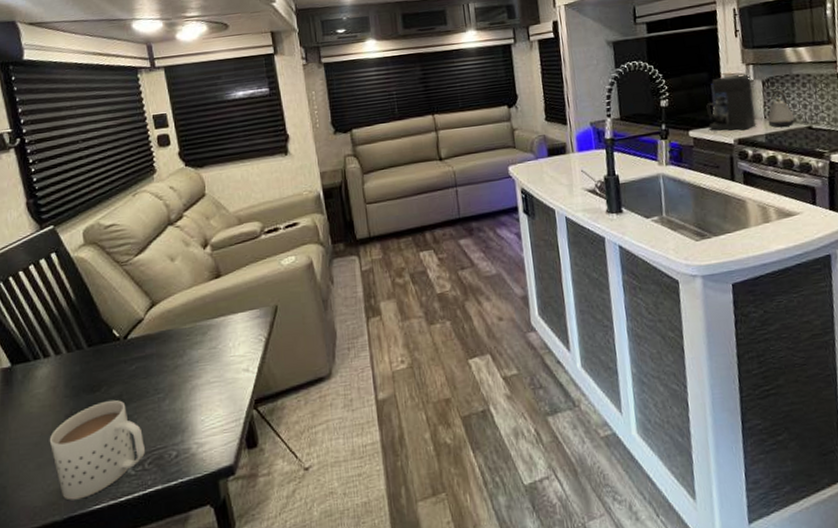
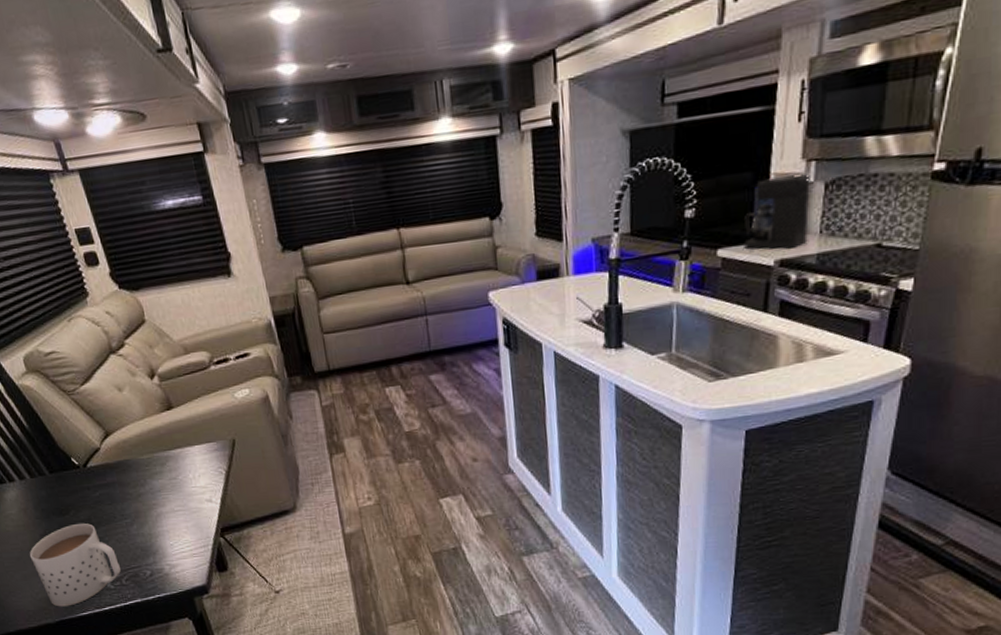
kettle: present [767,89,795,128] -> none [823,194,860,245]

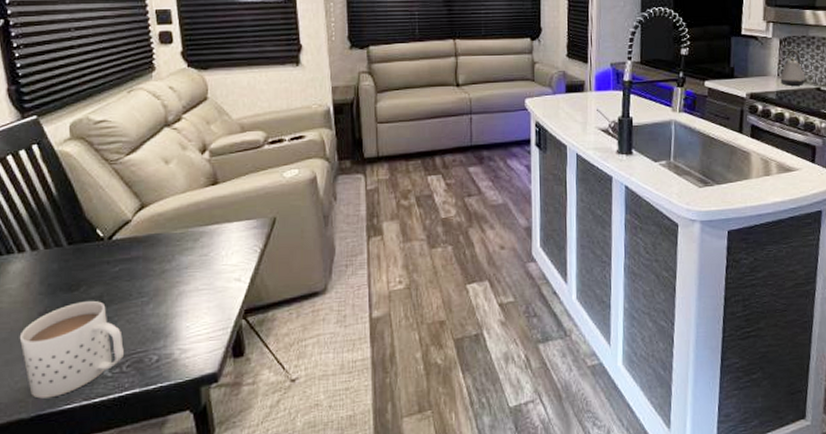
coffee maker: present [743,174,810,250] -> none [723,30,770,85]
kettle: none [823,194,860,245] -> present [780,49,806,86]

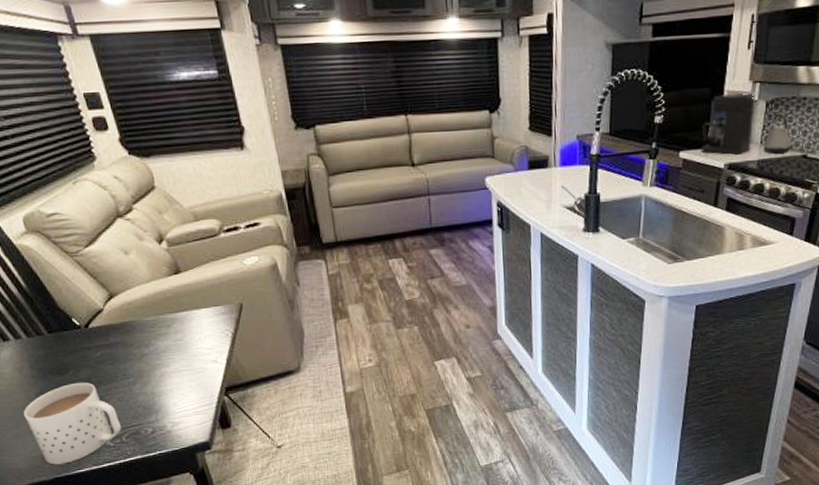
coffee maker: none [723,30,770,85] -> present [701,92,755,155]

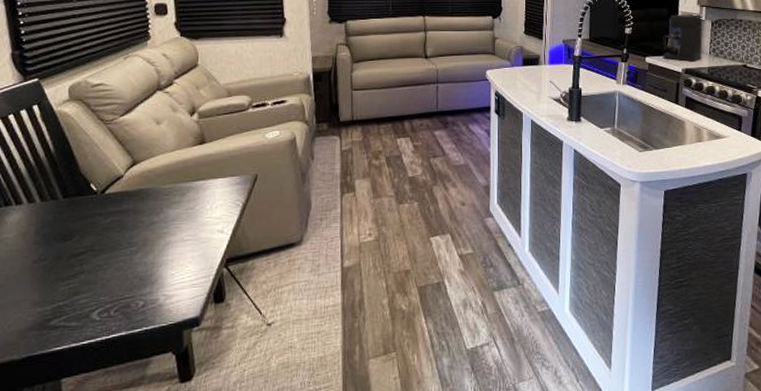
mug: present [23,382,122,465] -> none [13,249,113,341]
kettle: present [763,113,791,154] -> none [711,31,734,63]

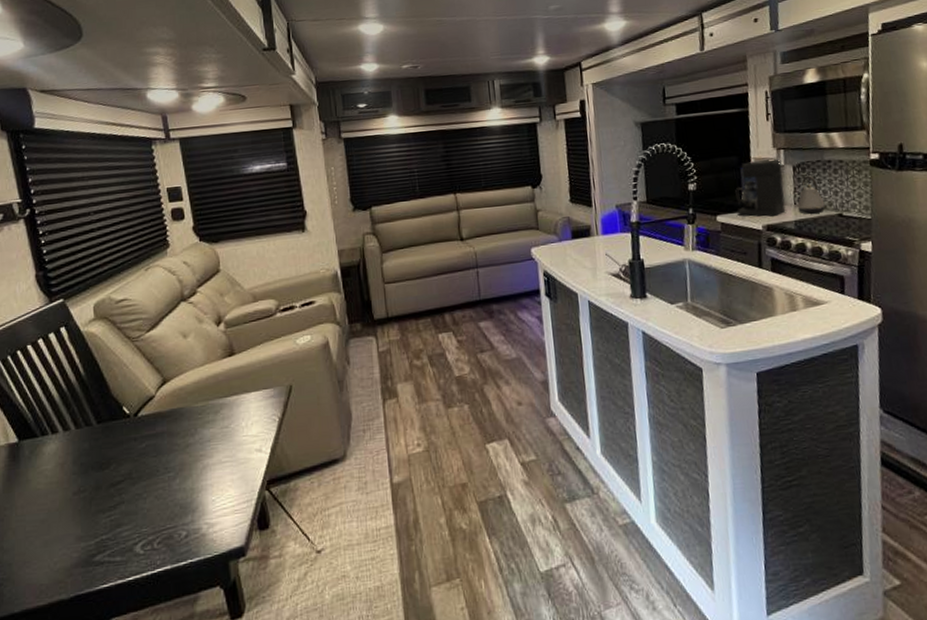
kettle: none [711,31,734,63] -> present [797,175,825,214]

